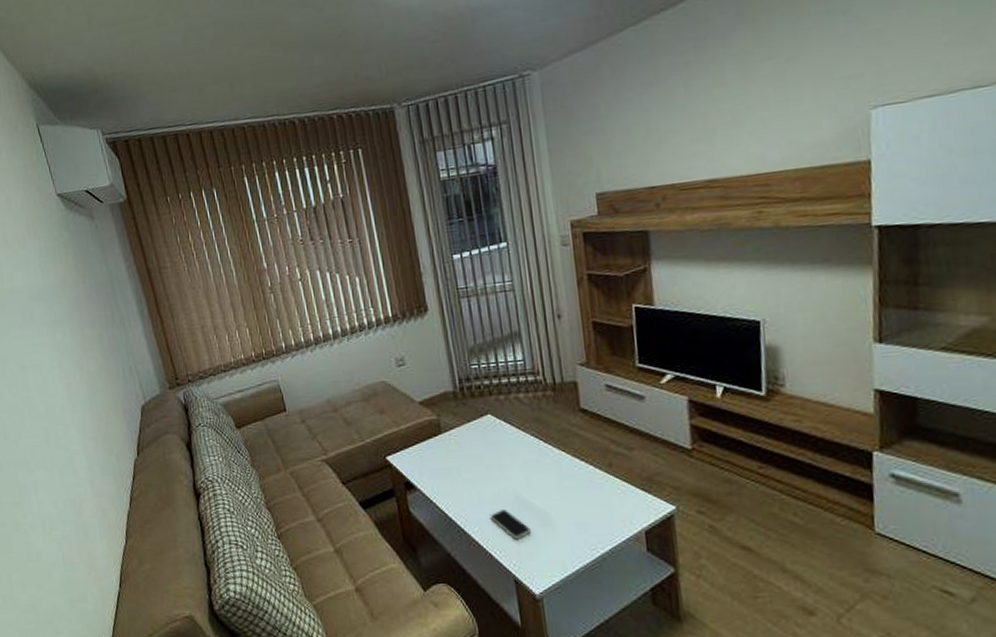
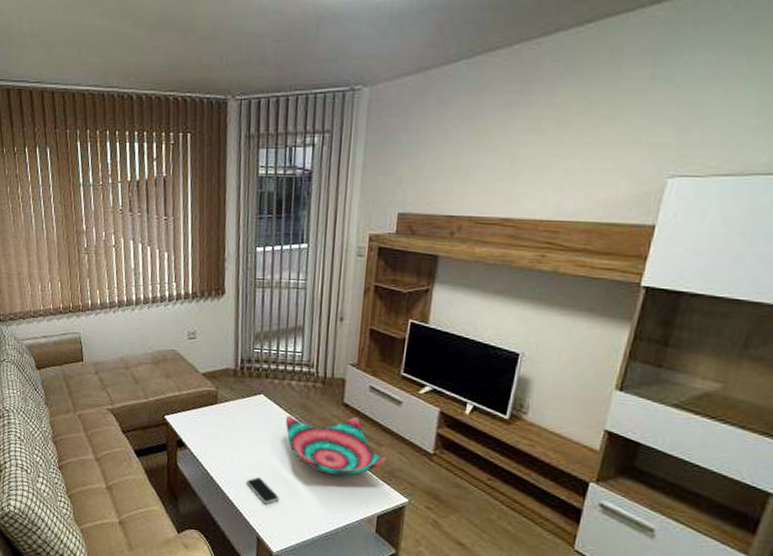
decorative bowl: none [520,423,641,493] -> present [285,415,386,476]

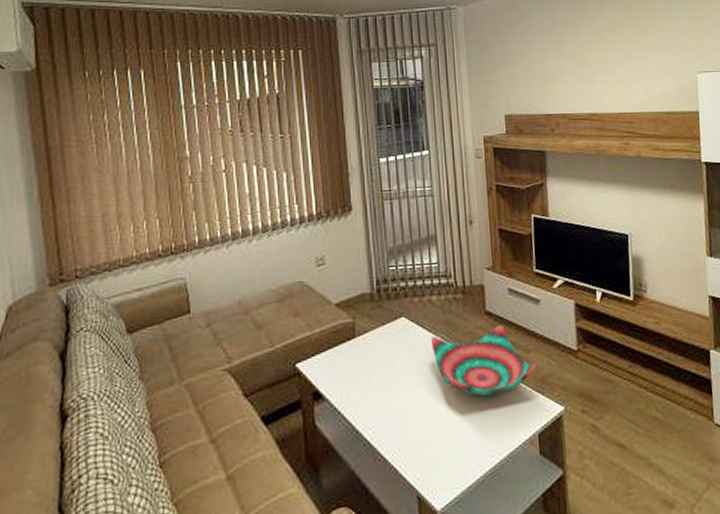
smartphone: present [246,477,279,505] -> none [397,418,436,451]

